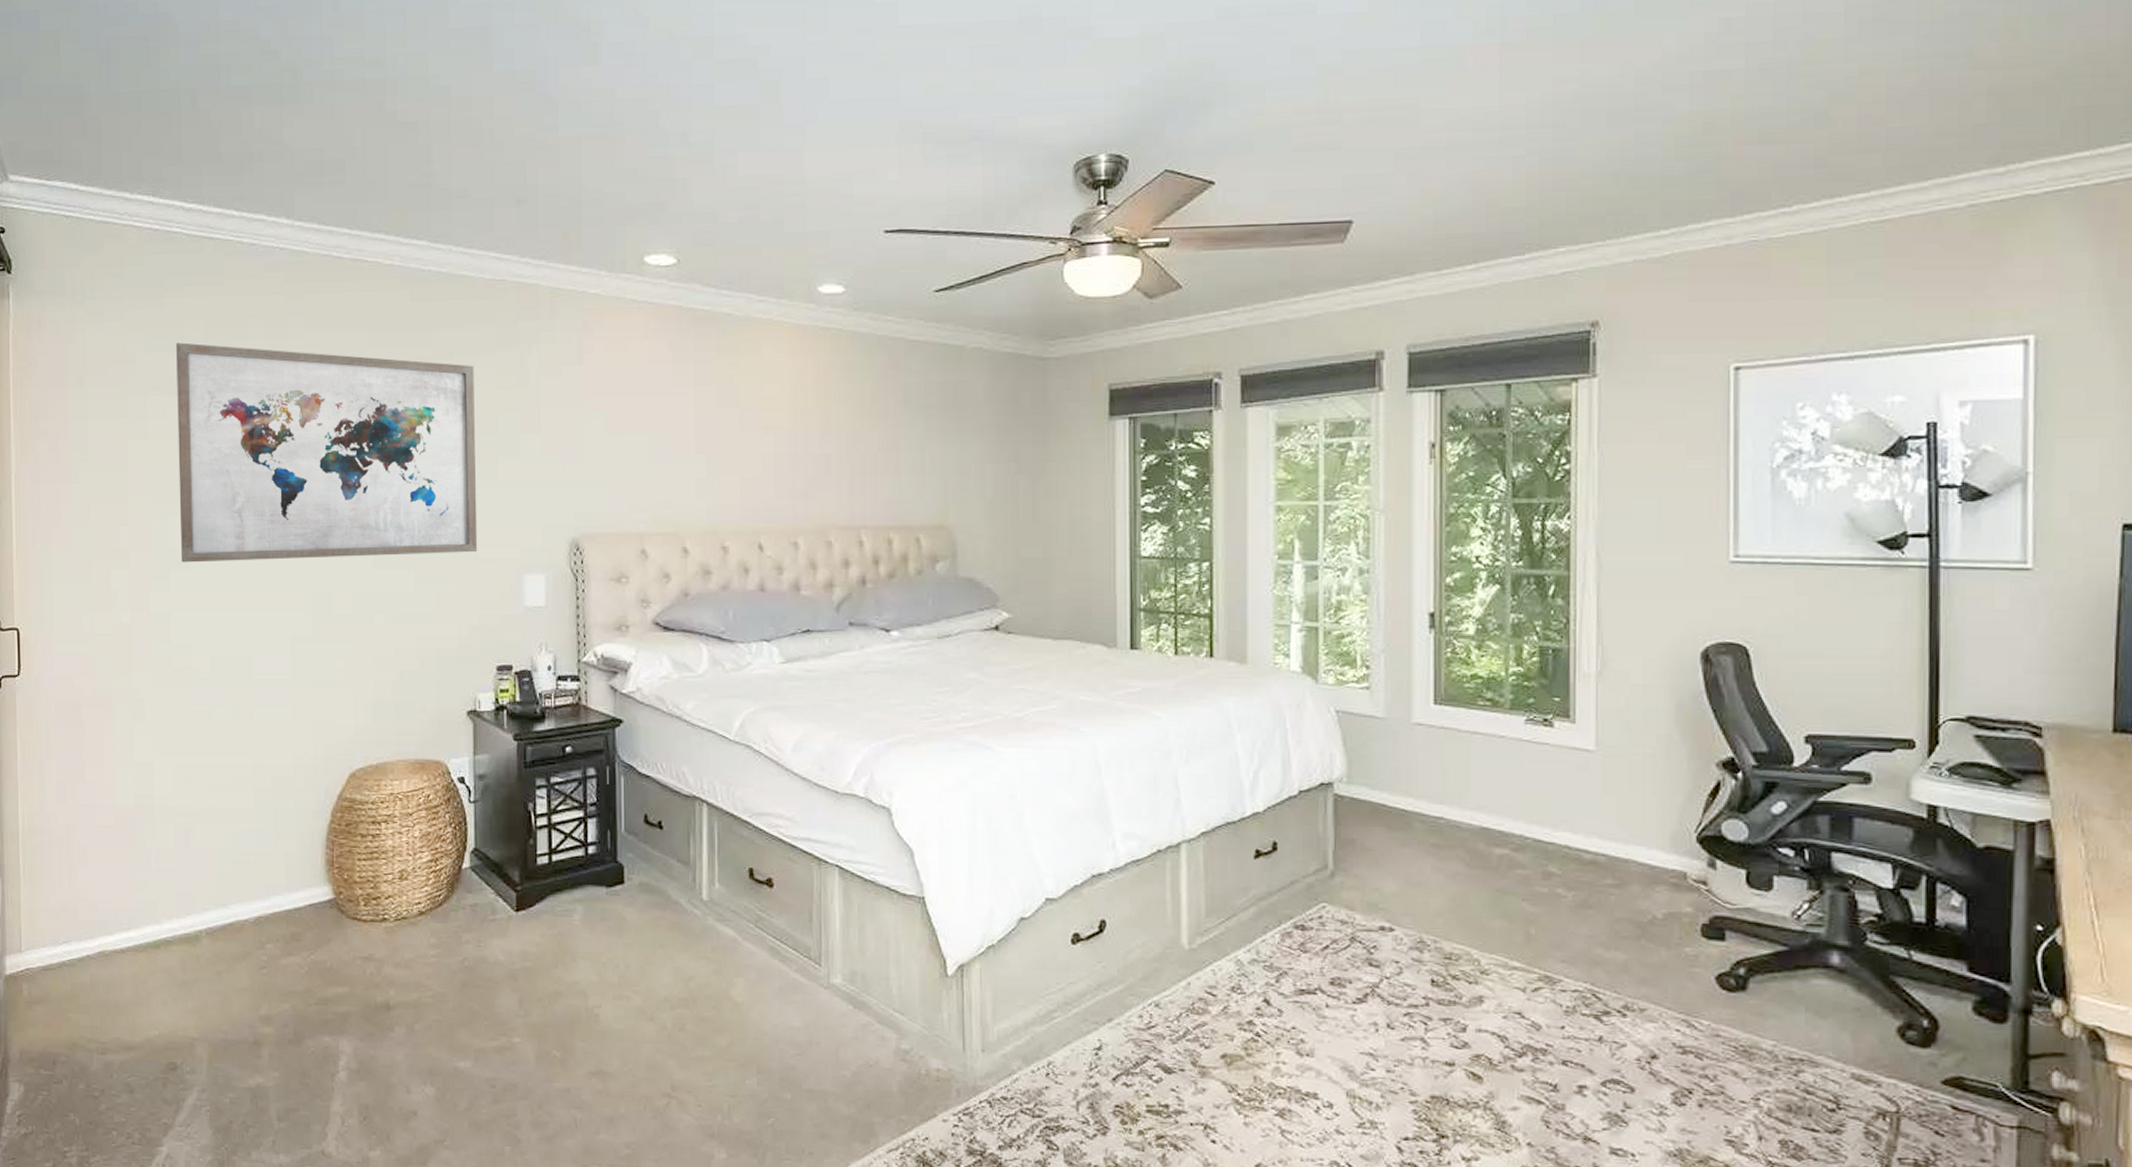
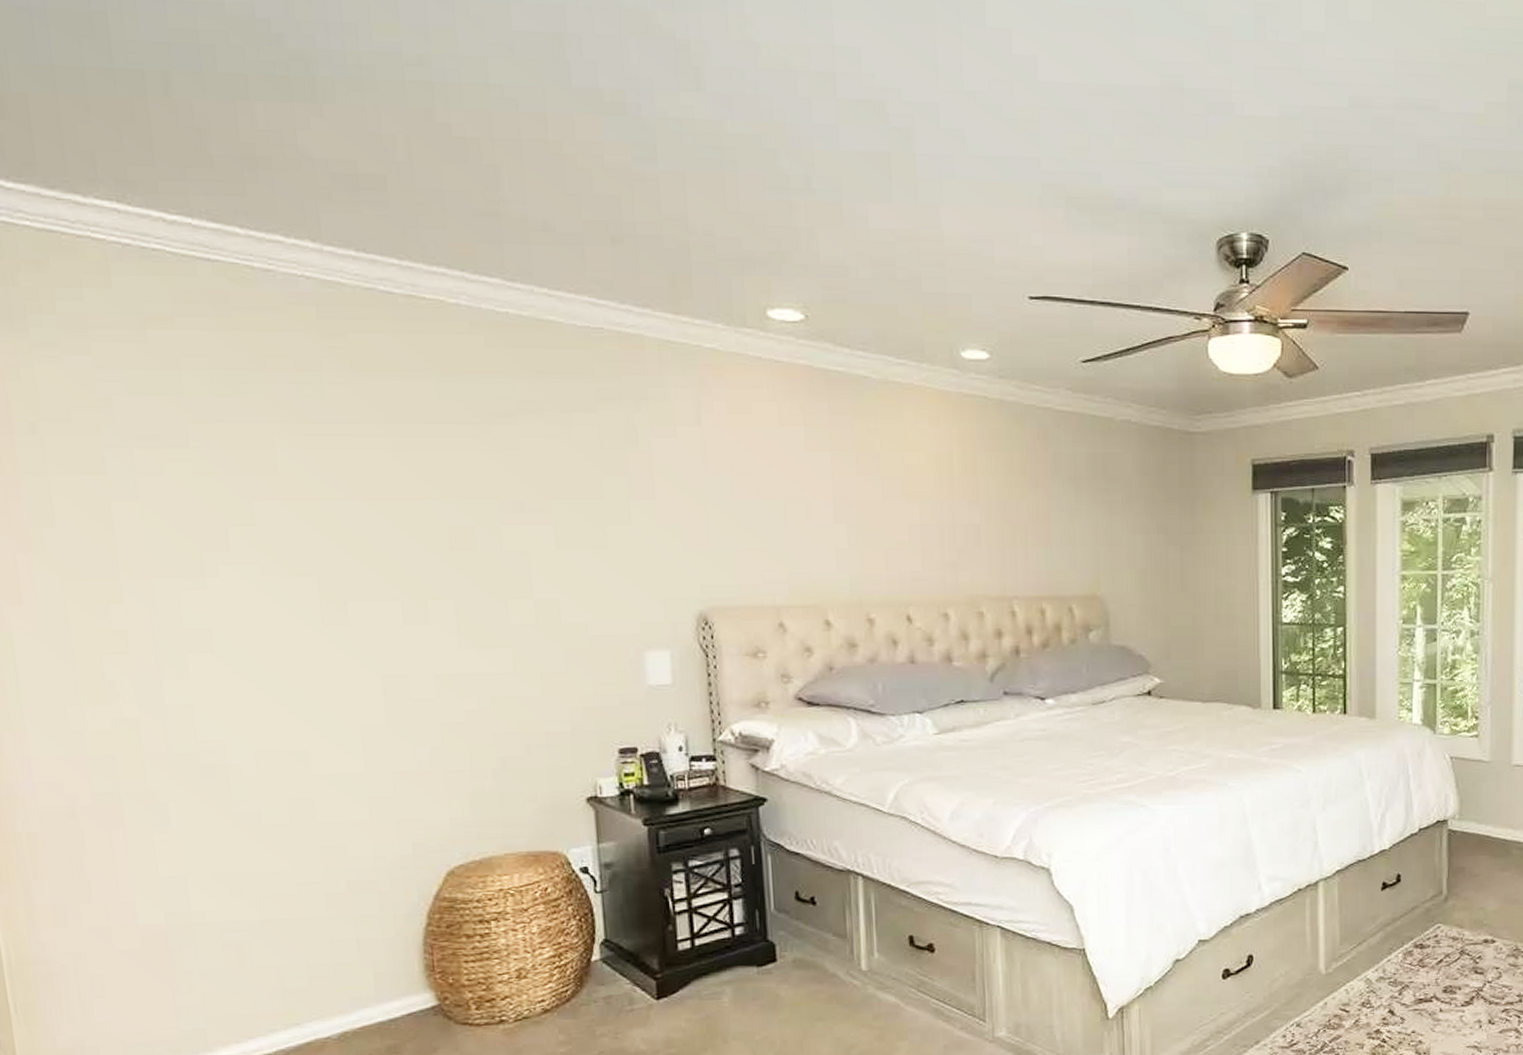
wall art: present [176,342,478,563] -> none [170,385,588,646]

